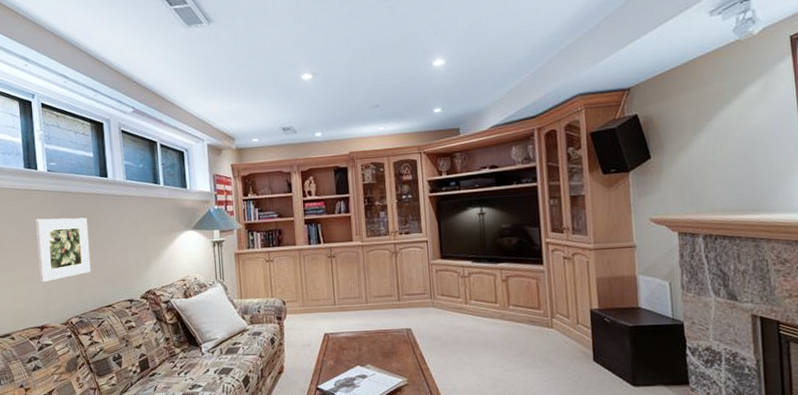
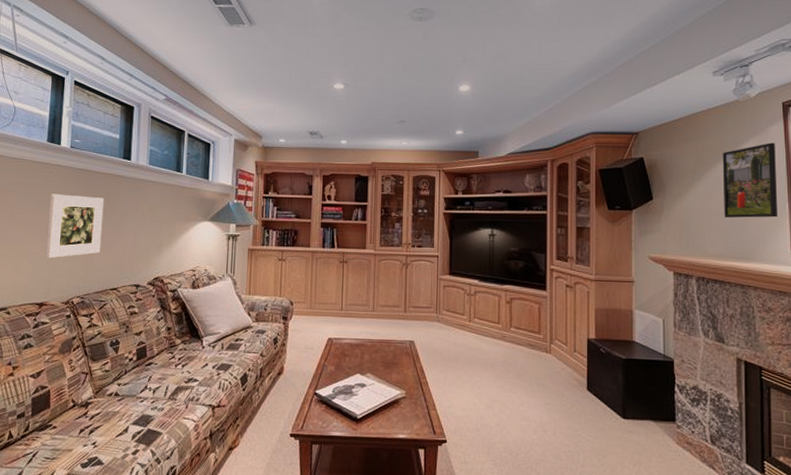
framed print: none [725,82,790,170] -> present [723,143,777,218]

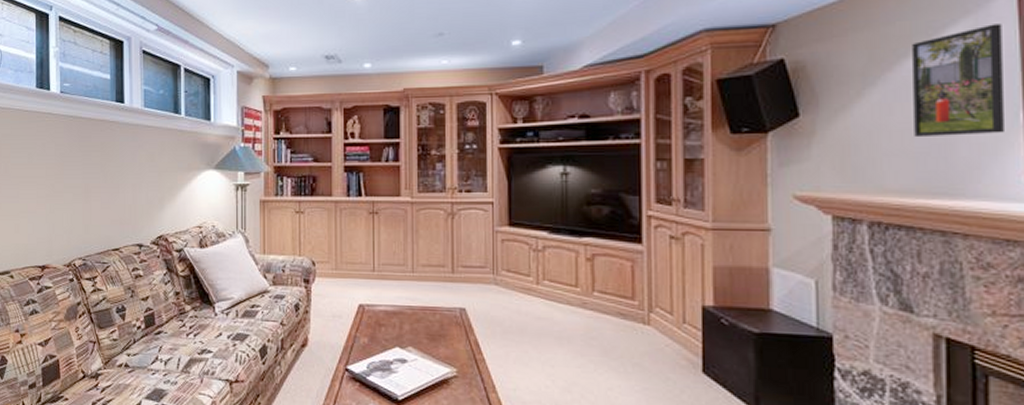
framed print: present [45,194,105,258] -> none [43,145,99,216]

